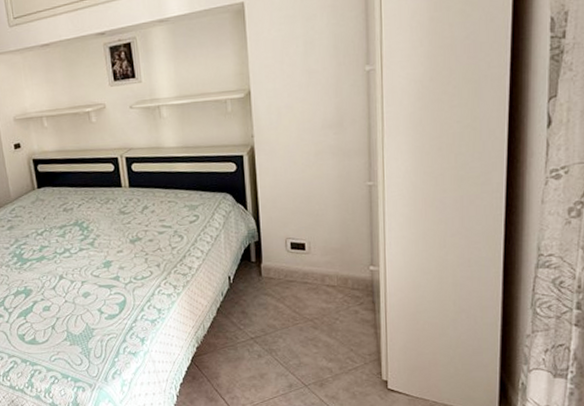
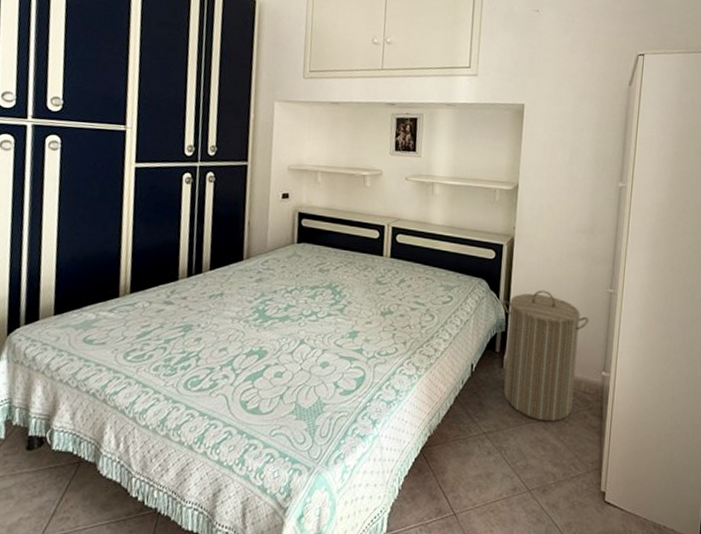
laundry hamper: none [250,194,349,321] -> present [502,290,589,422]

